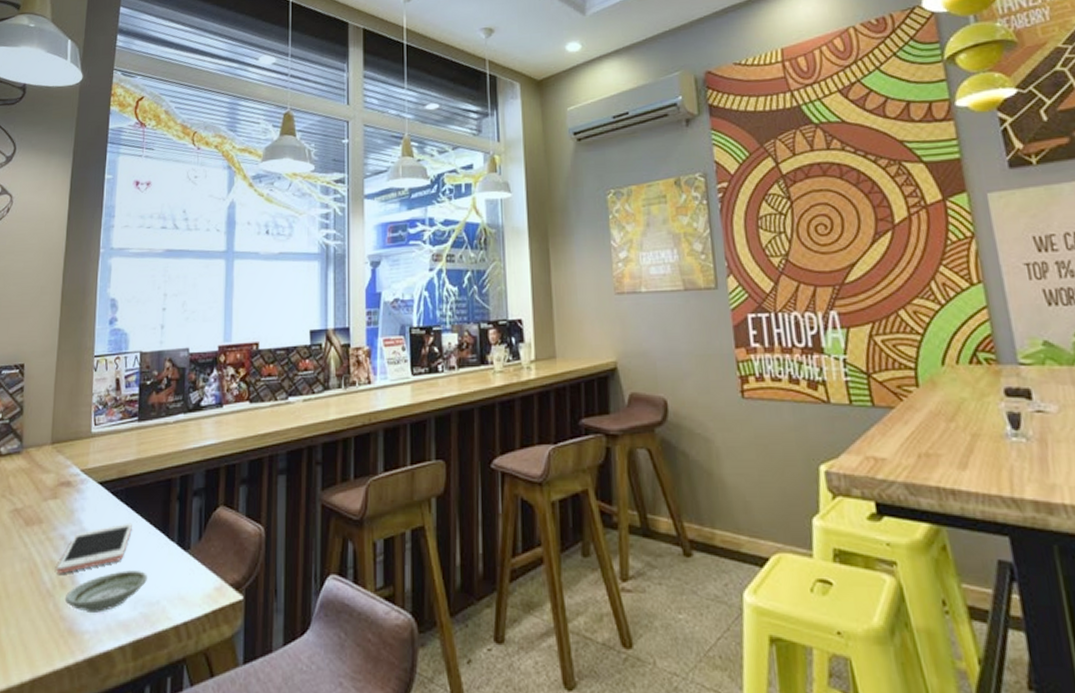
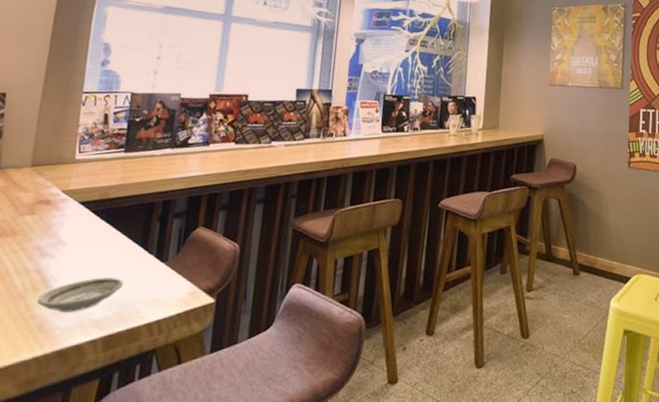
cell phone: present [56,523,132,574] -> none [29,237,112,280]

